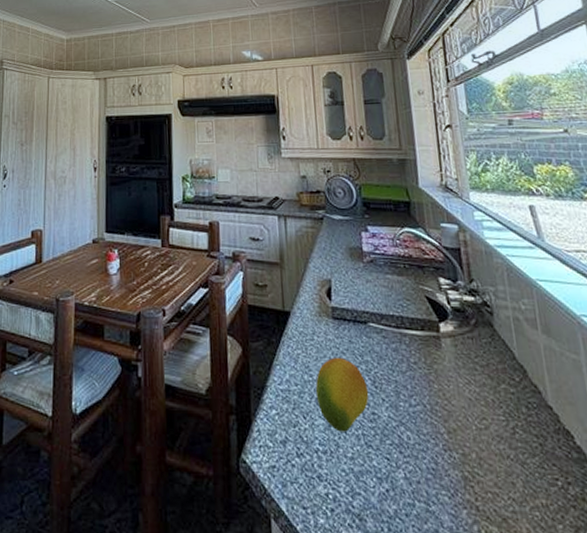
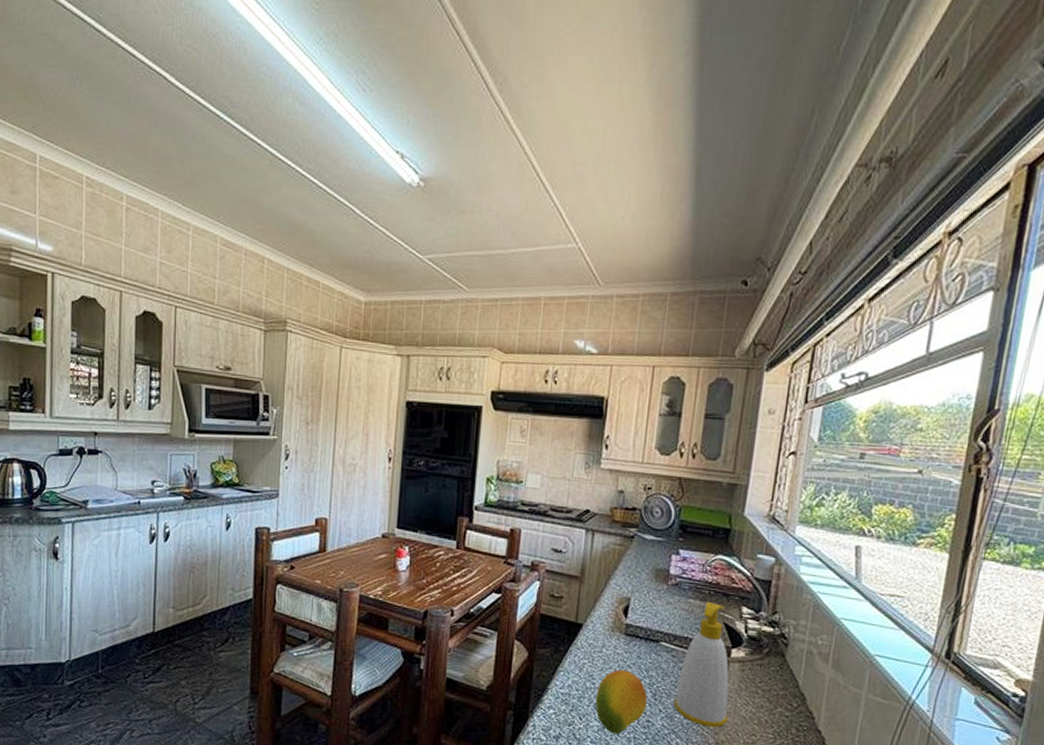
soap bottle: none [394,276,454,414] -> present [673,602,729,728]

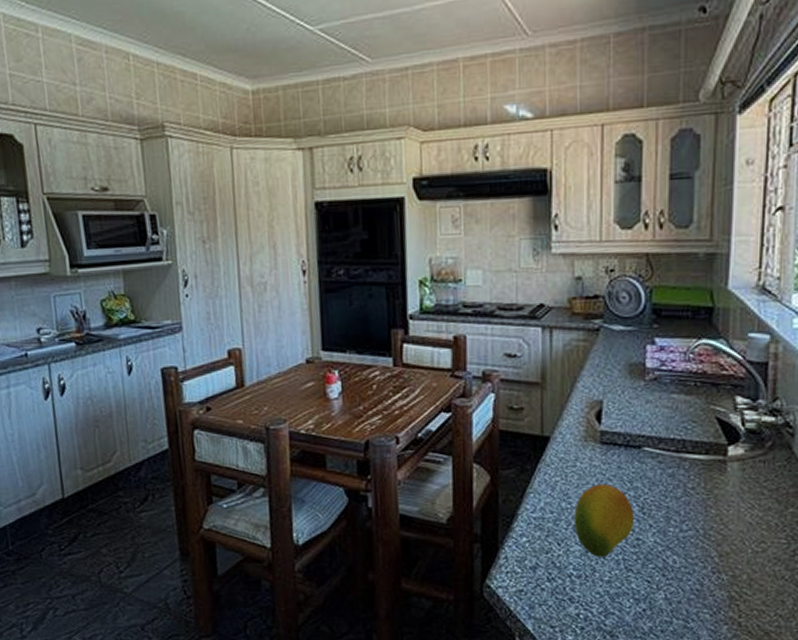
soap bottle: present [673,602,729,728] -> none [665,395,730,539]

